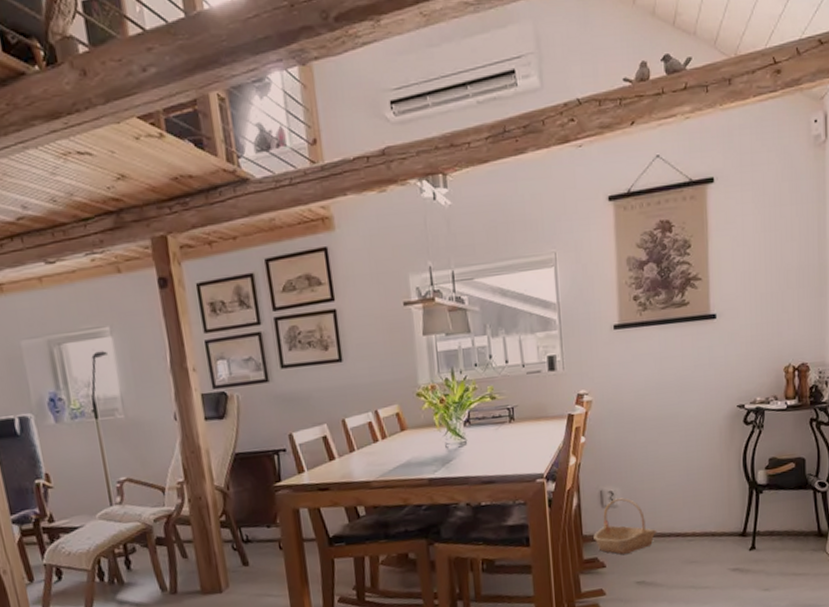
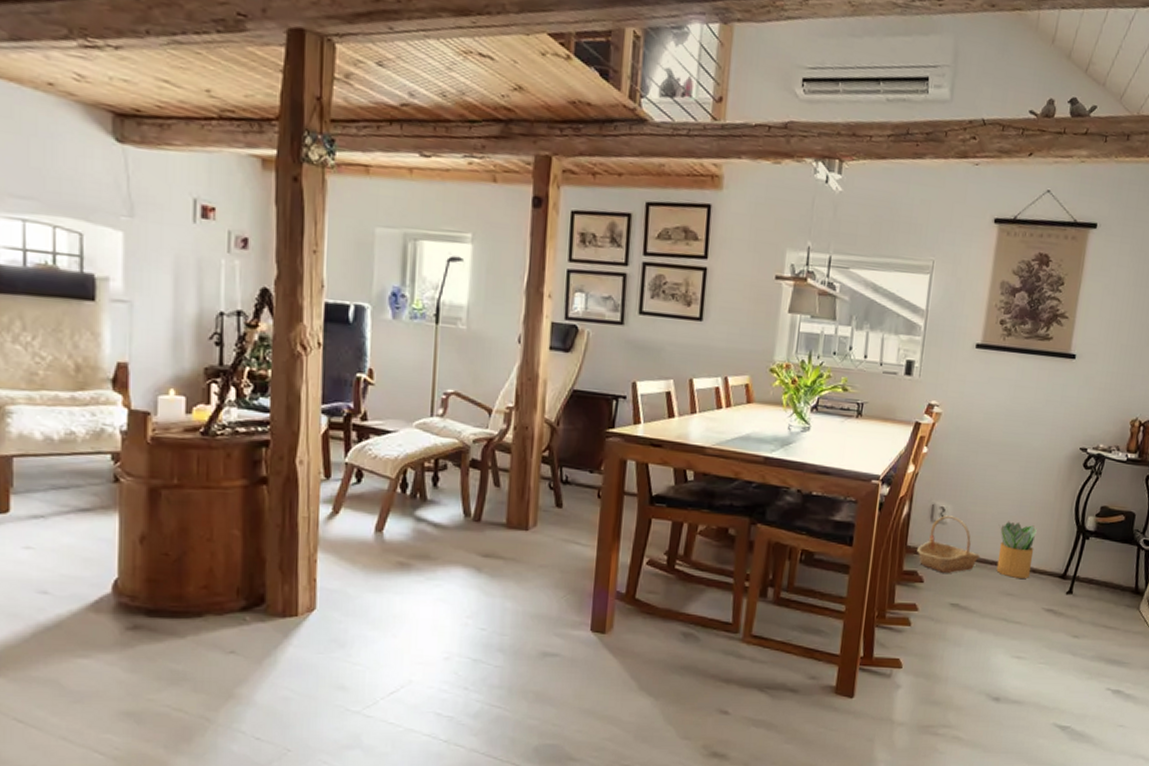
potted plant: none [669,490,710,546] -> present [996,521,1038,579]

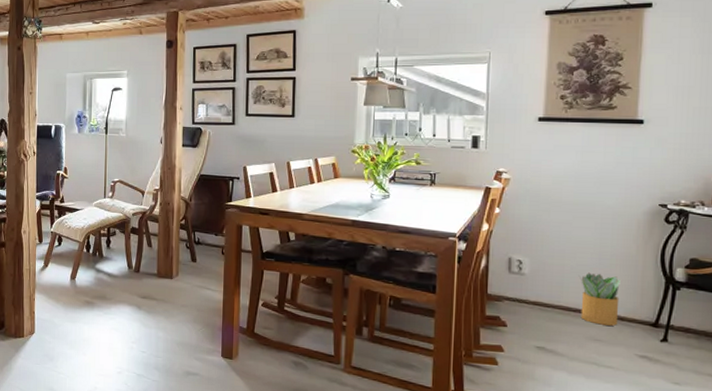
basket: present [917,515,981,574] -> none [498,267,563,320]

